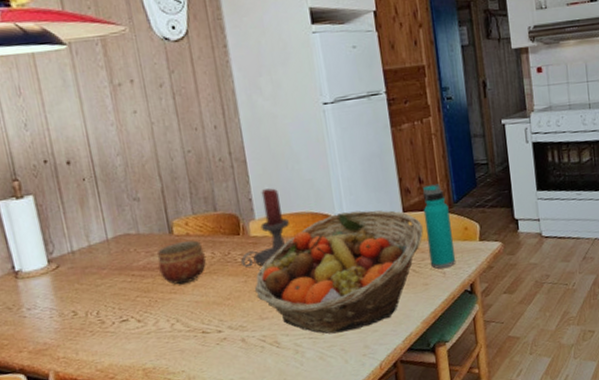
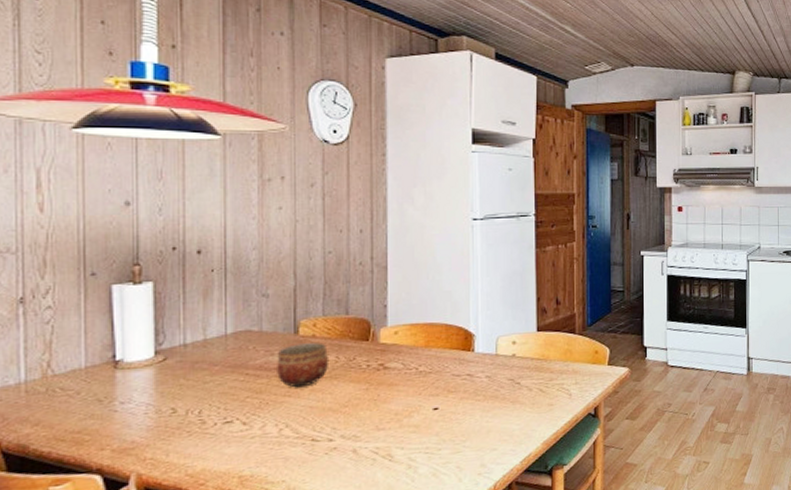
candle holder: present [241,188,289,268] -> none [366,296,421,375]
fruit basket: present [254,210,423,334] -> none [374,326,554,450]
water bottle: present [422,184,456,269] -> none [557,306,583,390]

